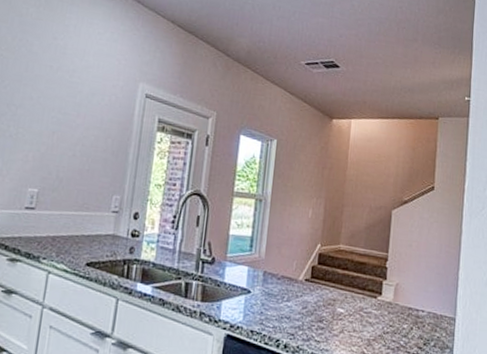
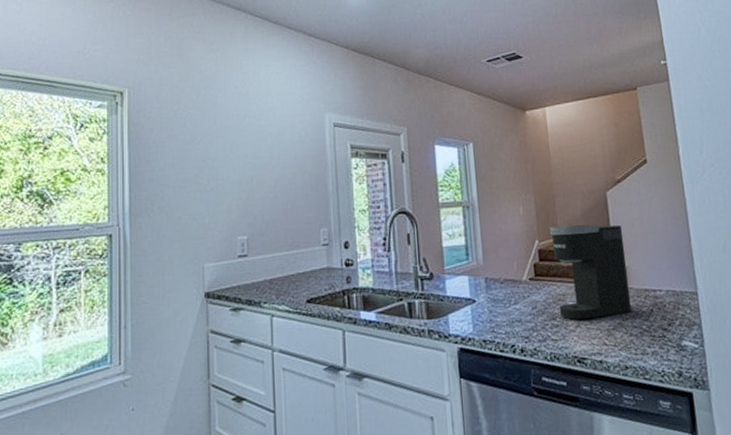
coffee maker: none [328,233,400,327] -> present [549,224,632,320]

